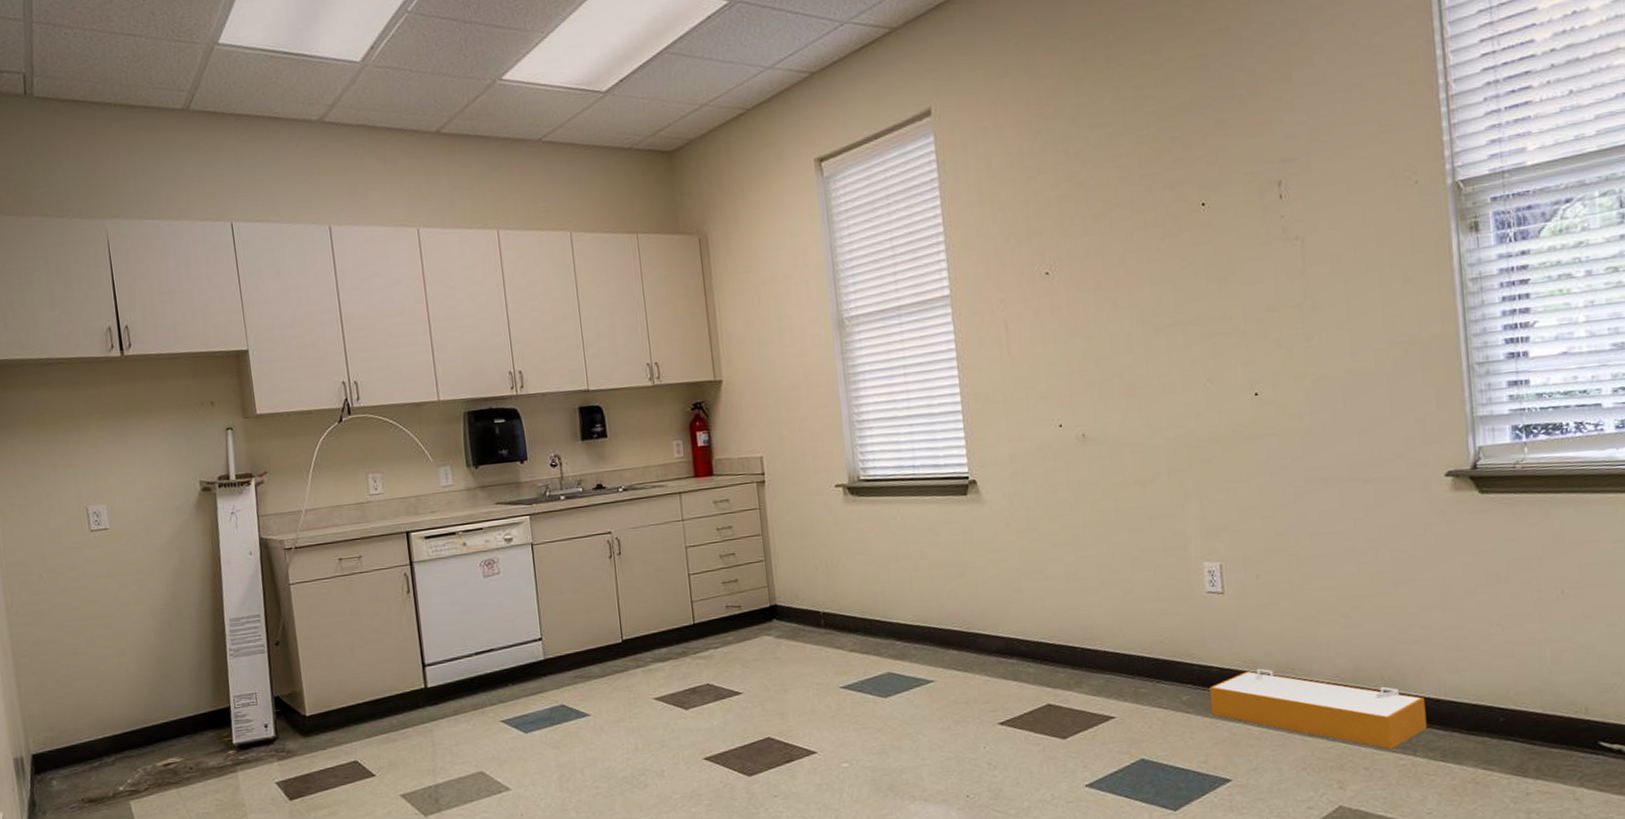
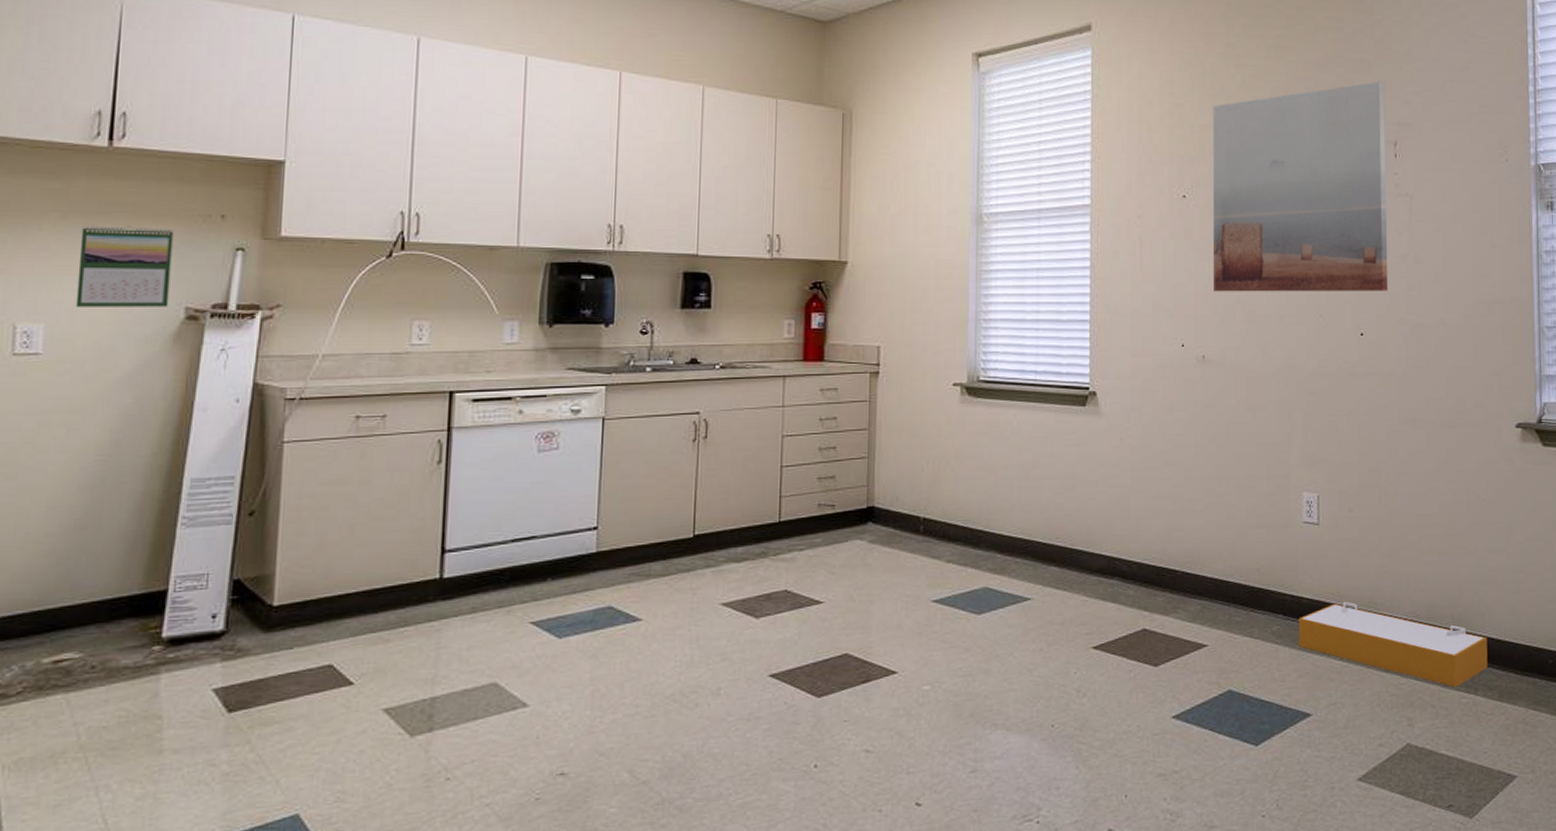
calendar: none [116,418,188,489] -> present [75,225,174,307]
wall art: none [1068,116,1283,368] -> present [1213,81,1388,292]

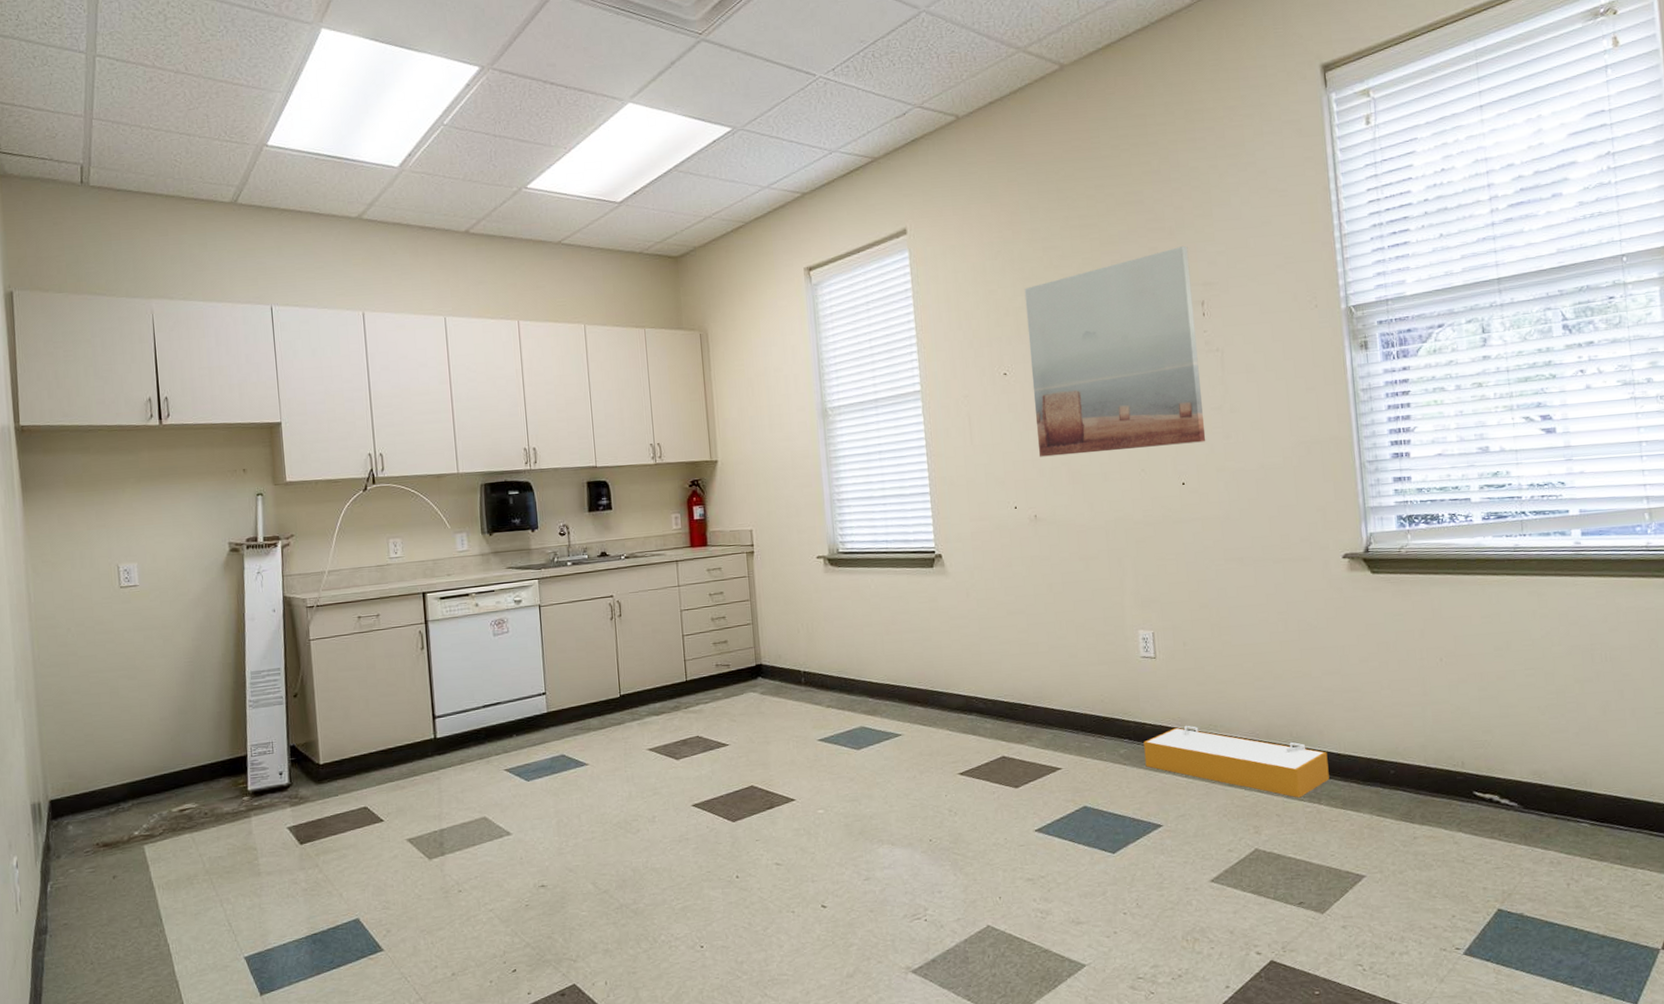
calendar: present [75,225,174,307] -> none [151,483,217,549]

